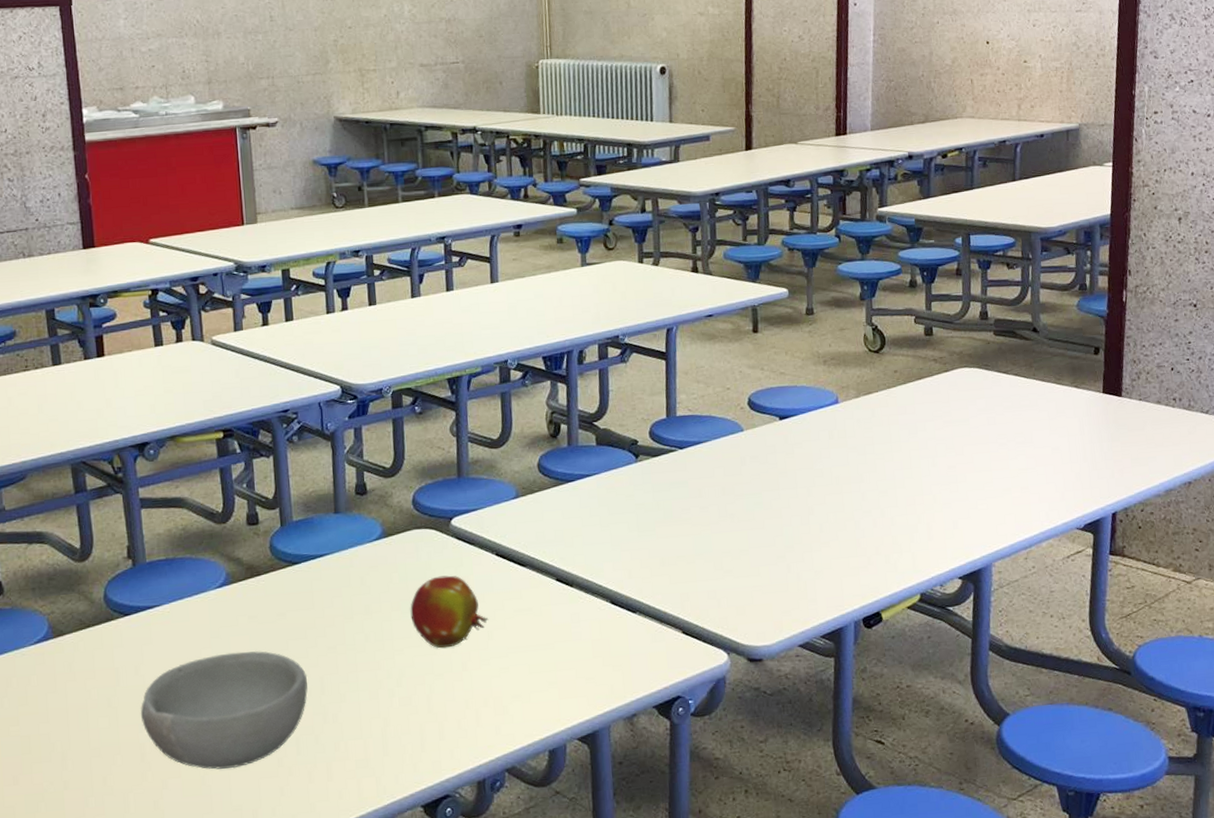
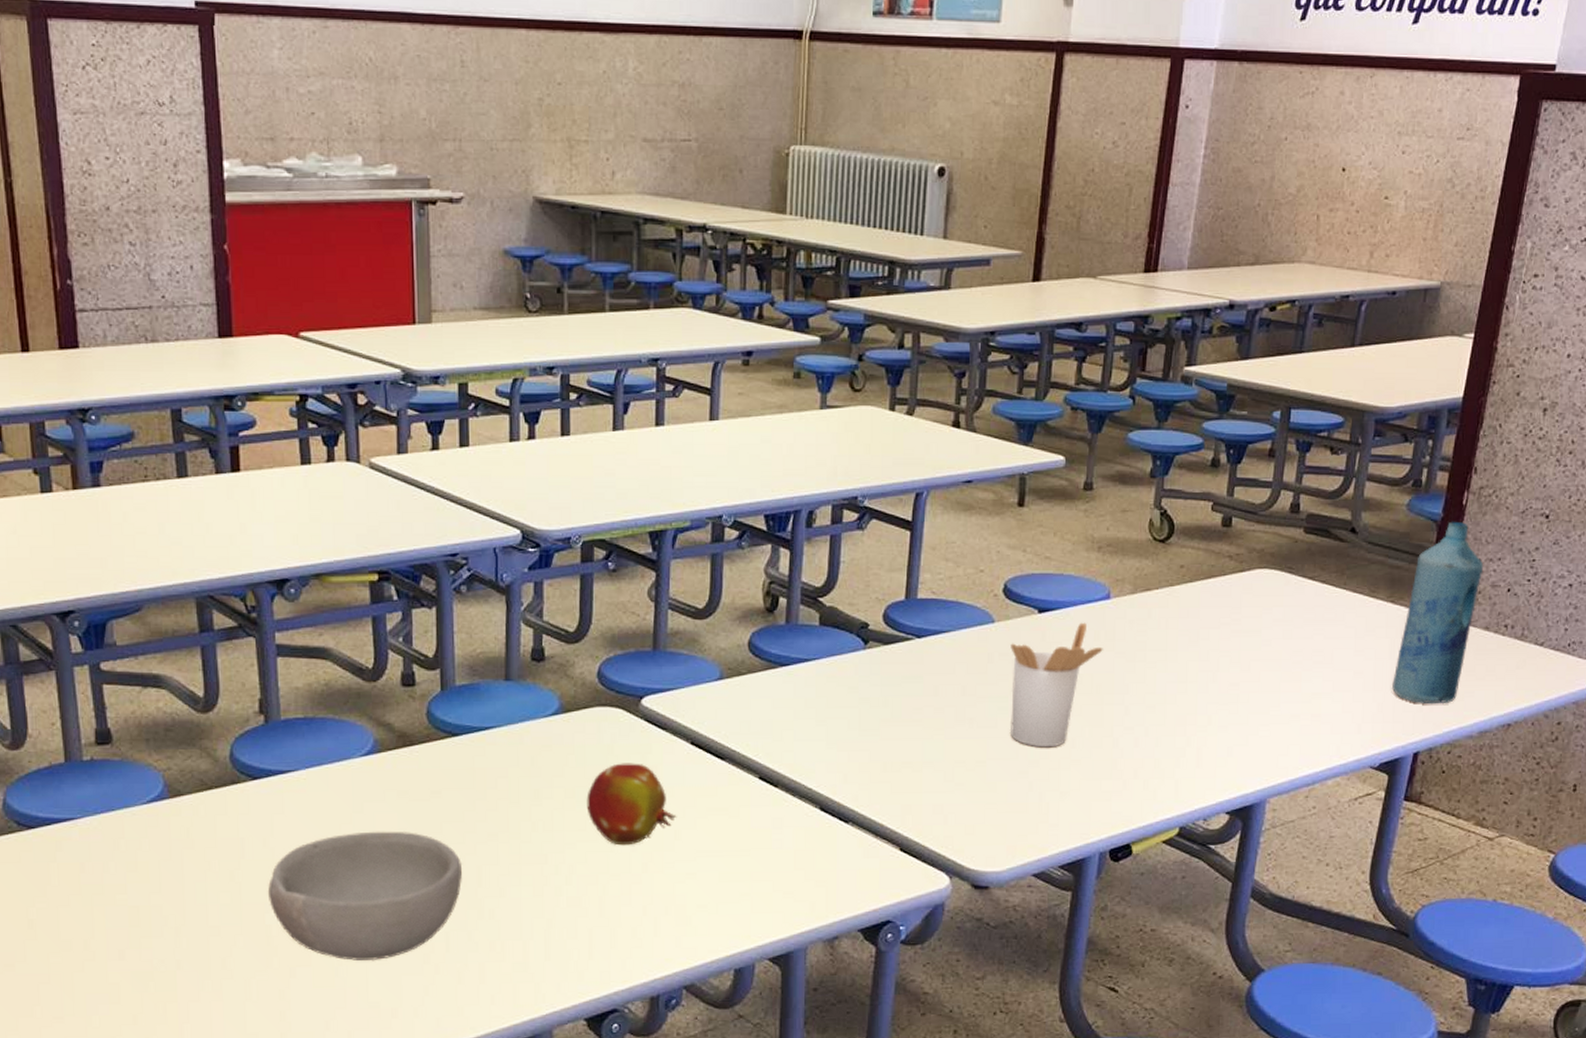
utensil holder: none [759,425,838,534] -> present [1009,622,1103,748]
bottle: none [1085,315,1149,471] -> present [1392,521,1484,704]

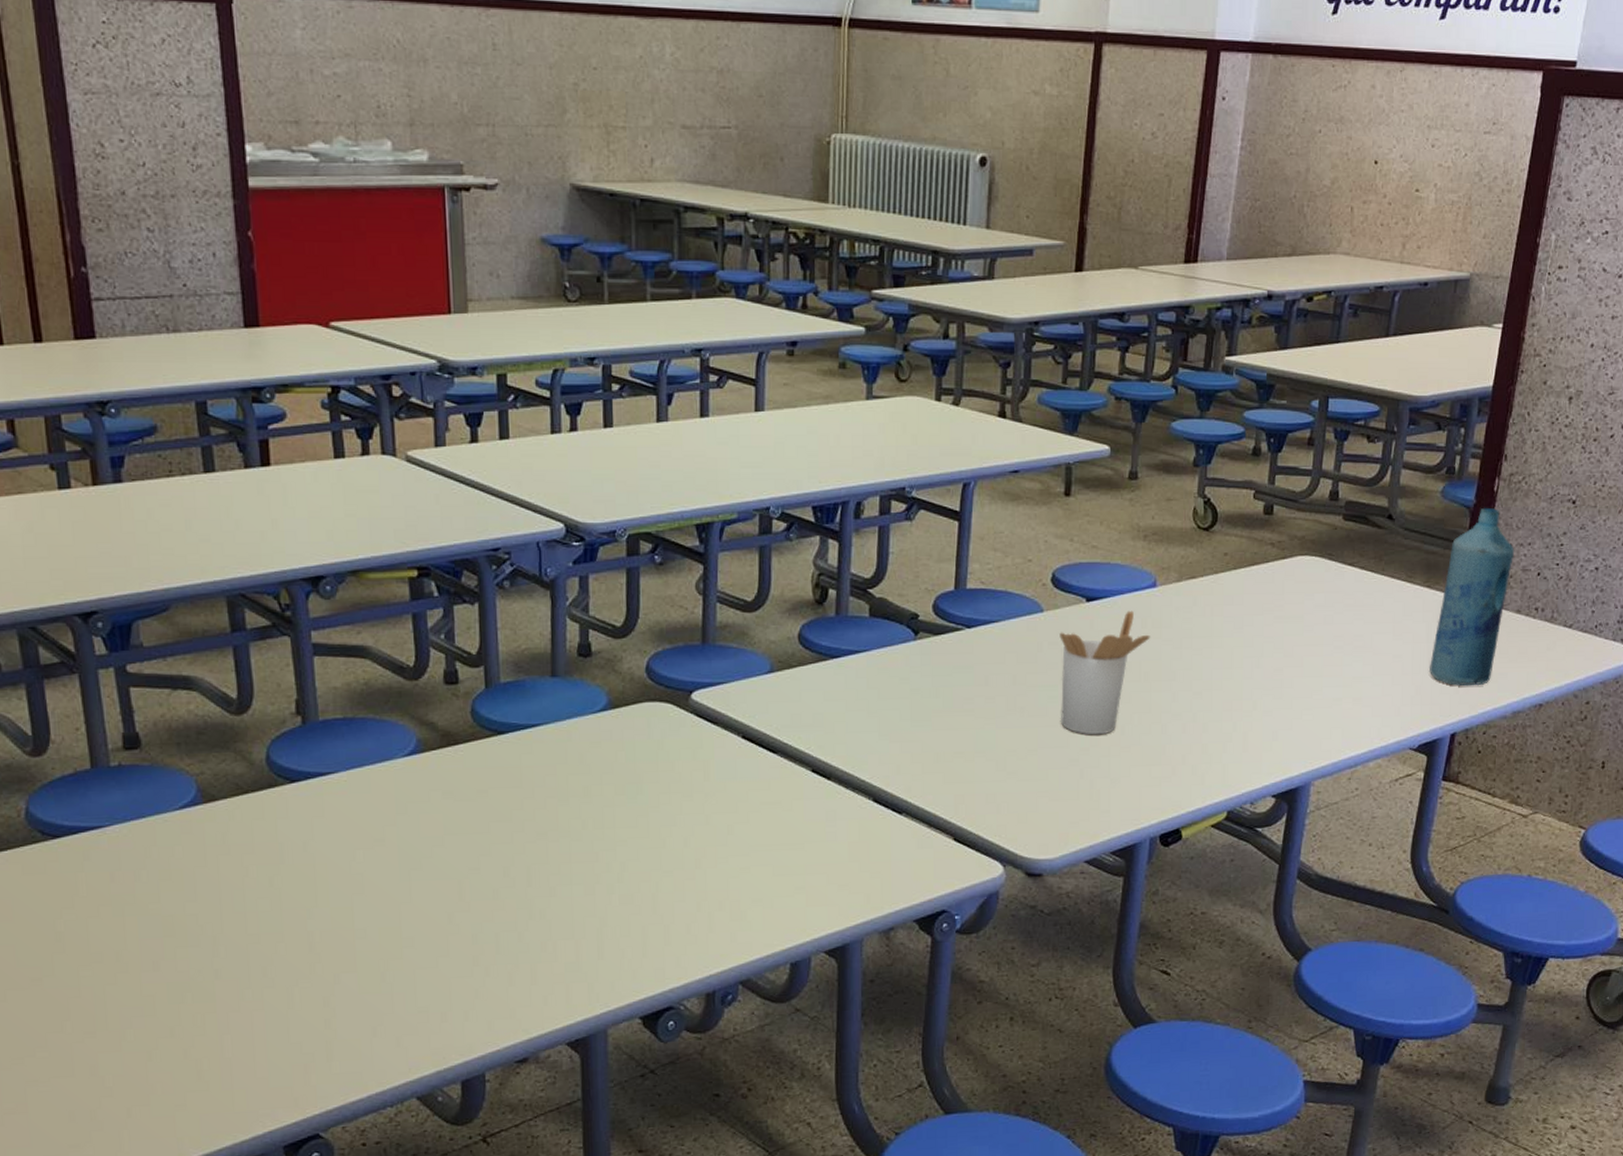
bowl: present [267,831,462,961] -> none [308,832,511,965]
fruit: present [586,763,677,846] -> none [637,758,730,842]

